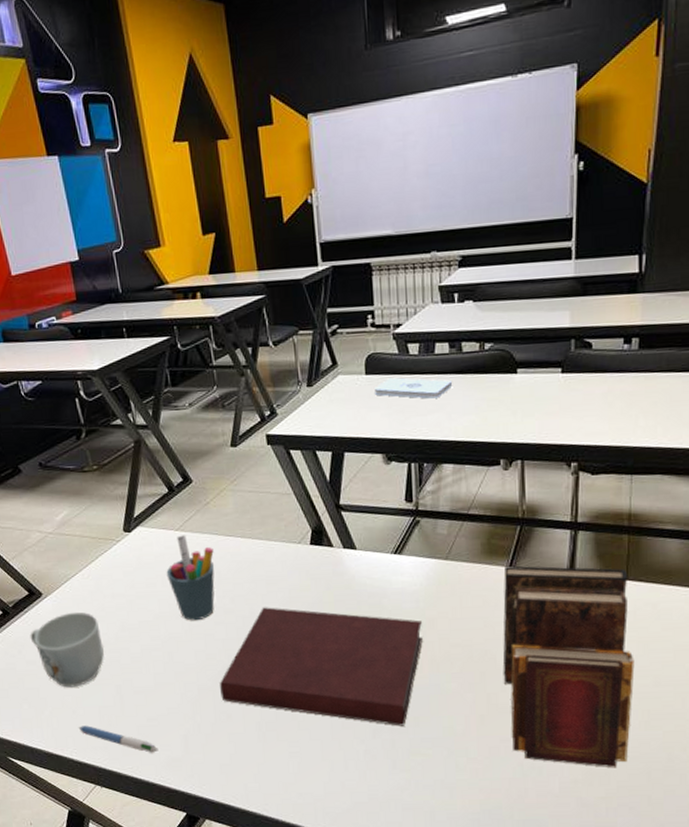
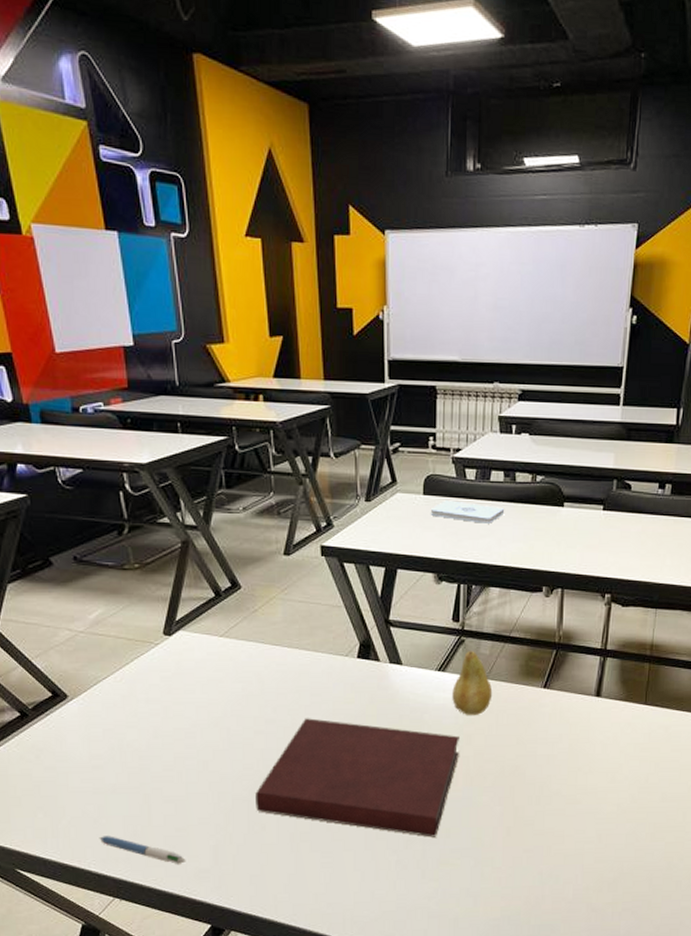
mug: present [30,611,104,688] -> none [50,716,133,796]
pen holder: present [166,535,215,621] -> none [207,642,259,730]
fruit: none [410,531,454,600] -> present [452,651,493,716]
book: present [503,565,635,768] -> none [530,687,647,876]

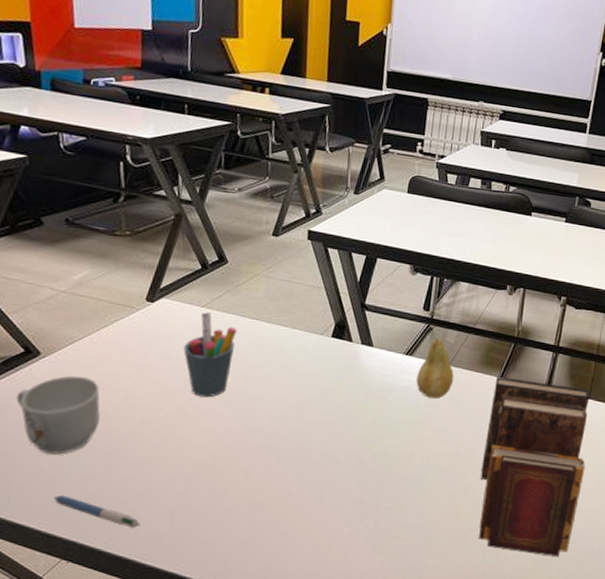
mug: none [50,716,133,796] -> present [16,375,100,455]
pen holder: none [207,642,259,730] -> present [183,312,237,398]
notebook: present [256,718,459,837] -> none [217,391,420,512]
notepad: present [430,500,505,524] -> none [412,200,480,225]
book: none [530,687,647,876] -> present [479,376,591,557]

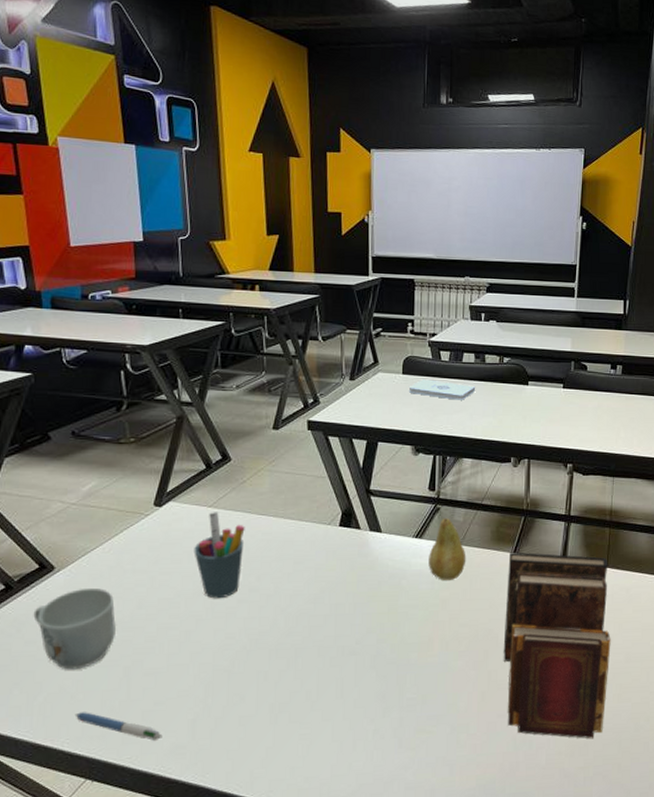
notepad: none [412,200,480,225] -> present [408,379,476,400]

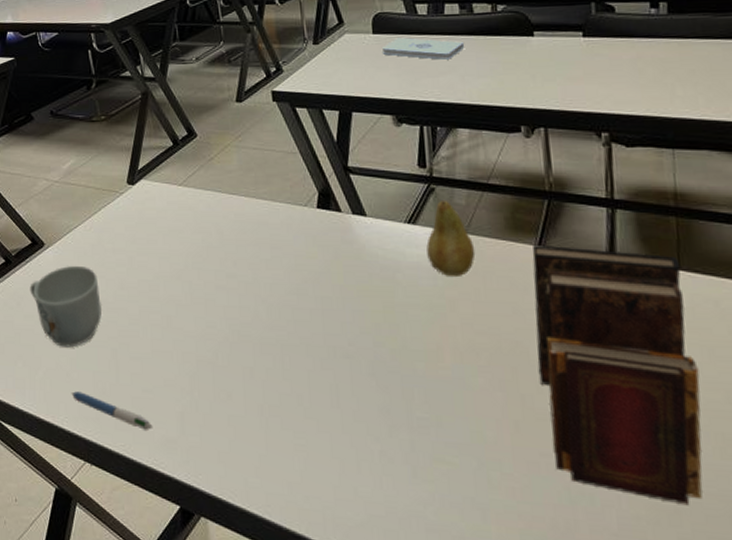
pen holder: present [194,512,245,599] -> none [168,191,217,284]

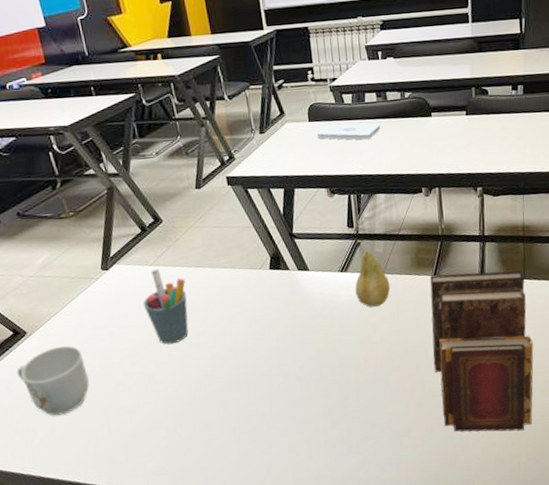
pen: present [71,391,153,430] -> none [68,448,145,466]
pen holder: none [168,191,217,284] -> present [143,269,189,345]

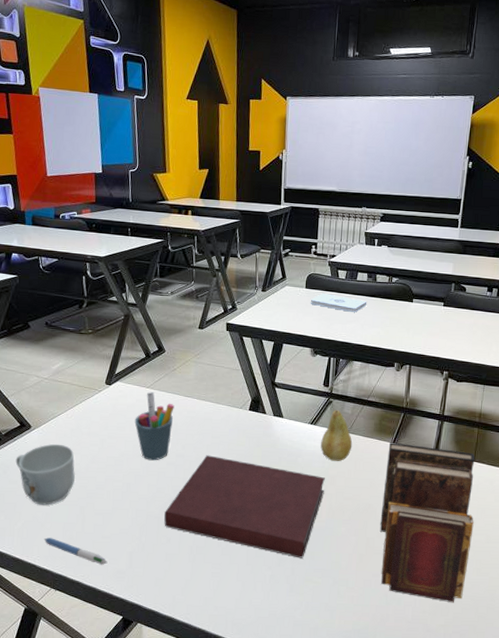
pen: none [68,448,145,466] -> present [44,538,108,565]
notebook: none [197,326,368,417] -> present [164,455,325,558]

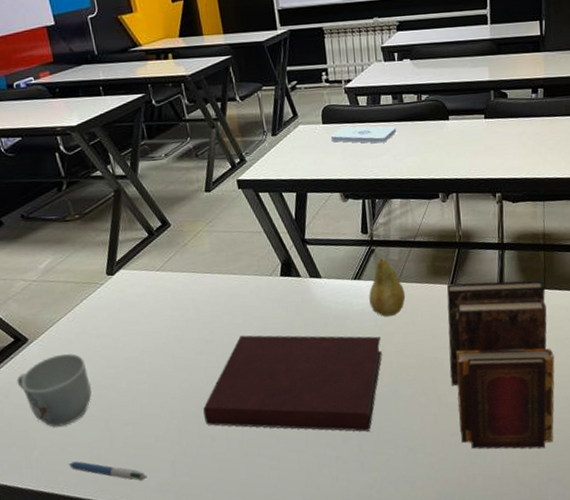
pen holder: present [134,392,174,461] -> none [149,274,196,354]

